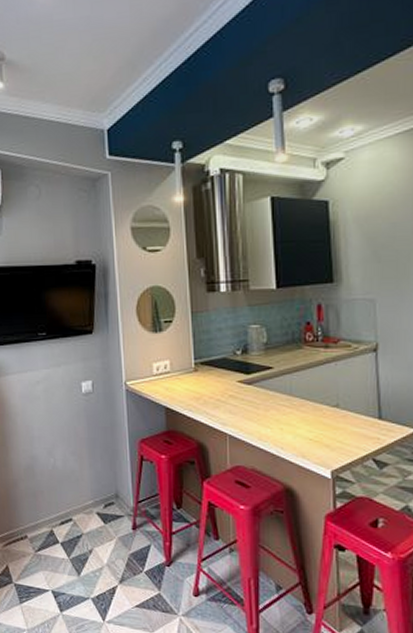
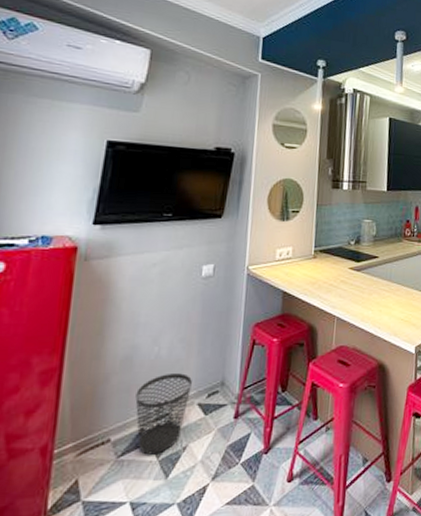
wastebasket: none [41,483,89,554] -> present [135,373,192,455]

